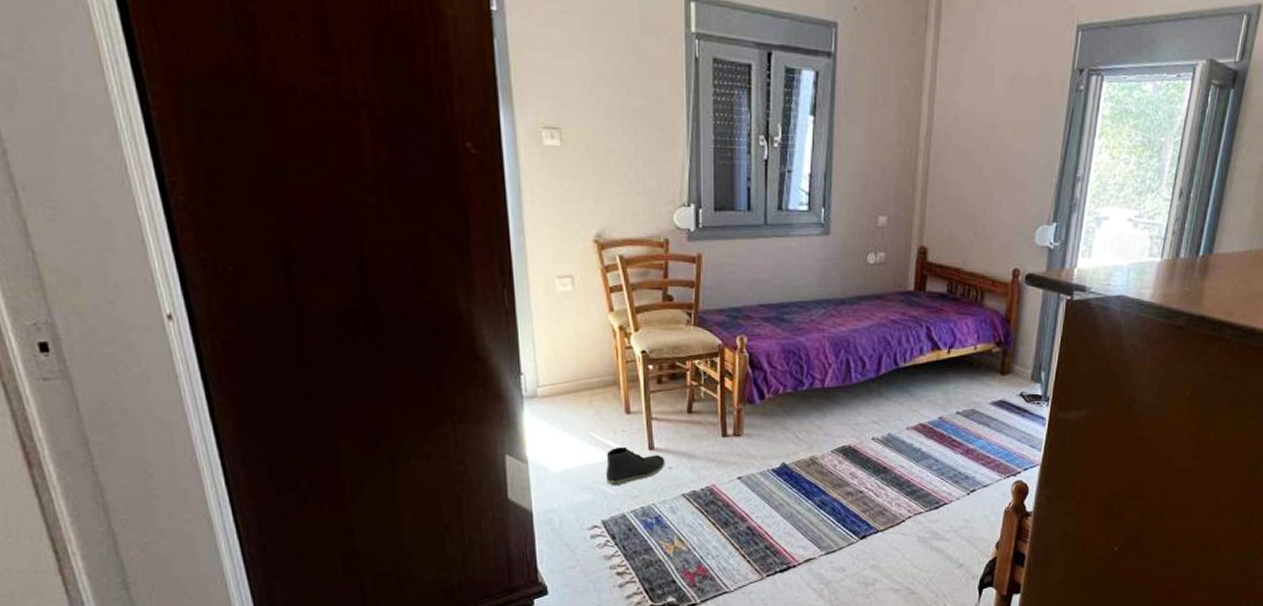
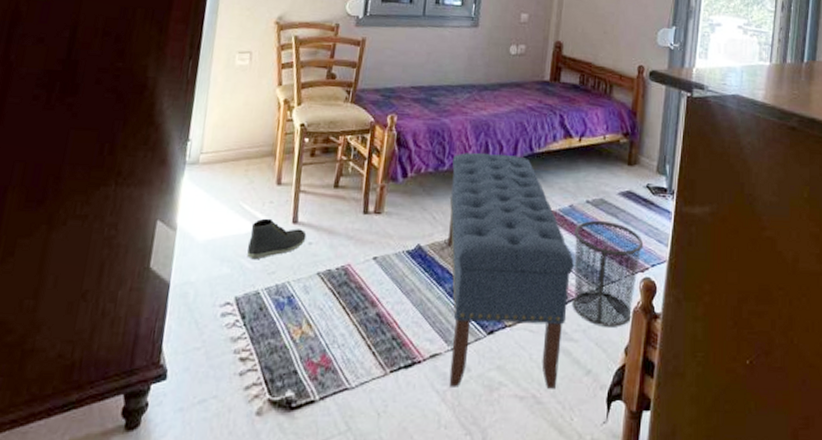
bench: none [812,370,945,585] -> present [447,152,574,389]
waste bin: none [944,430,1016,527] -> present [573,220,644,327]

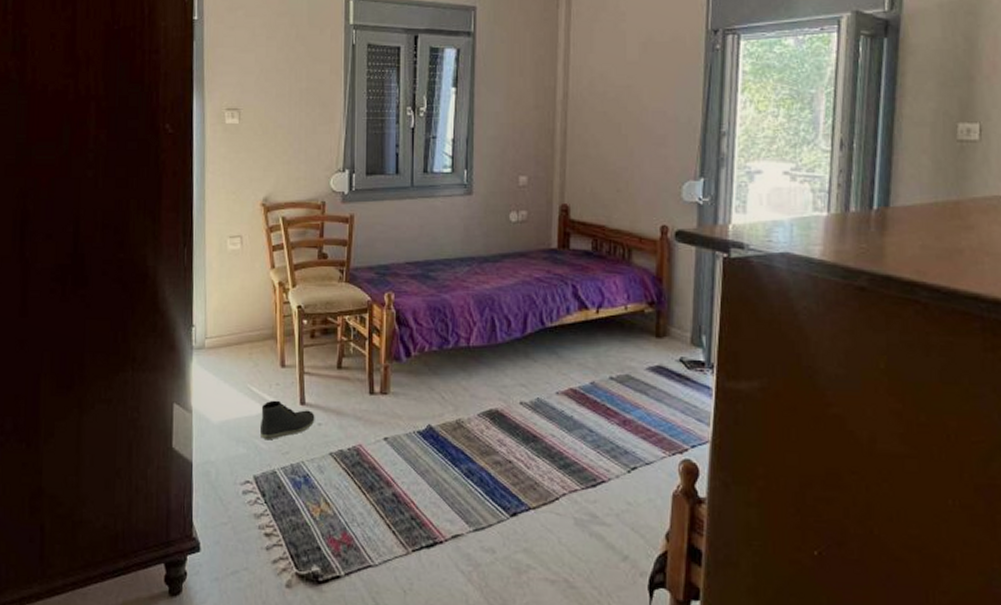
bench: present [447,152,574,389] -> none [457,328,600,574]
waste bin: present [573,220,644,327] -> none [598,398,681,512]

